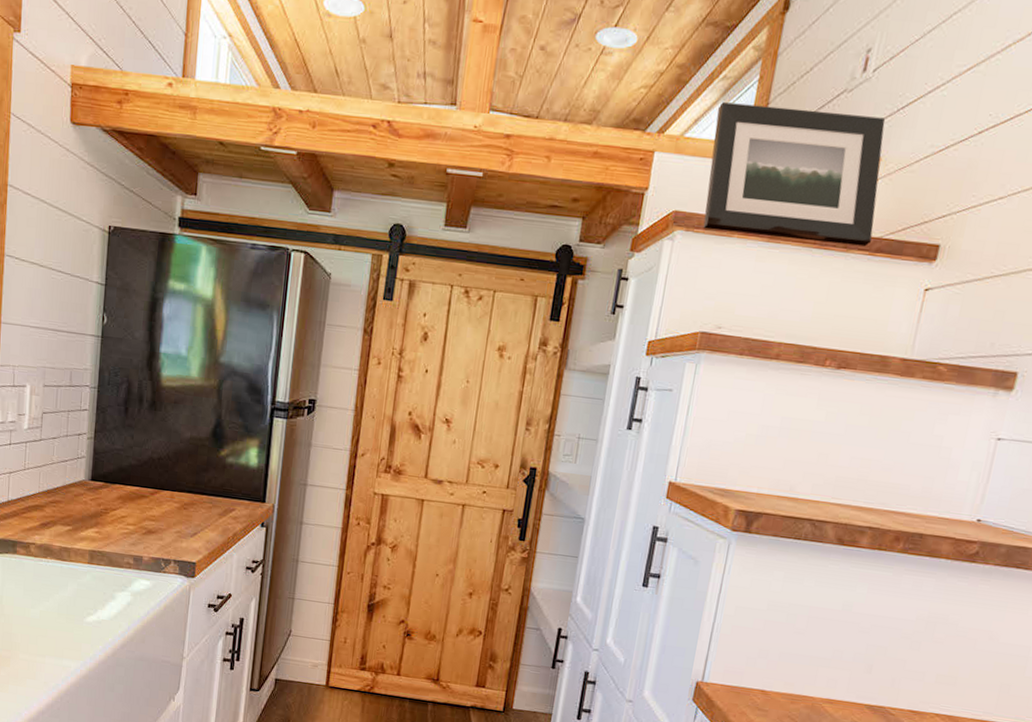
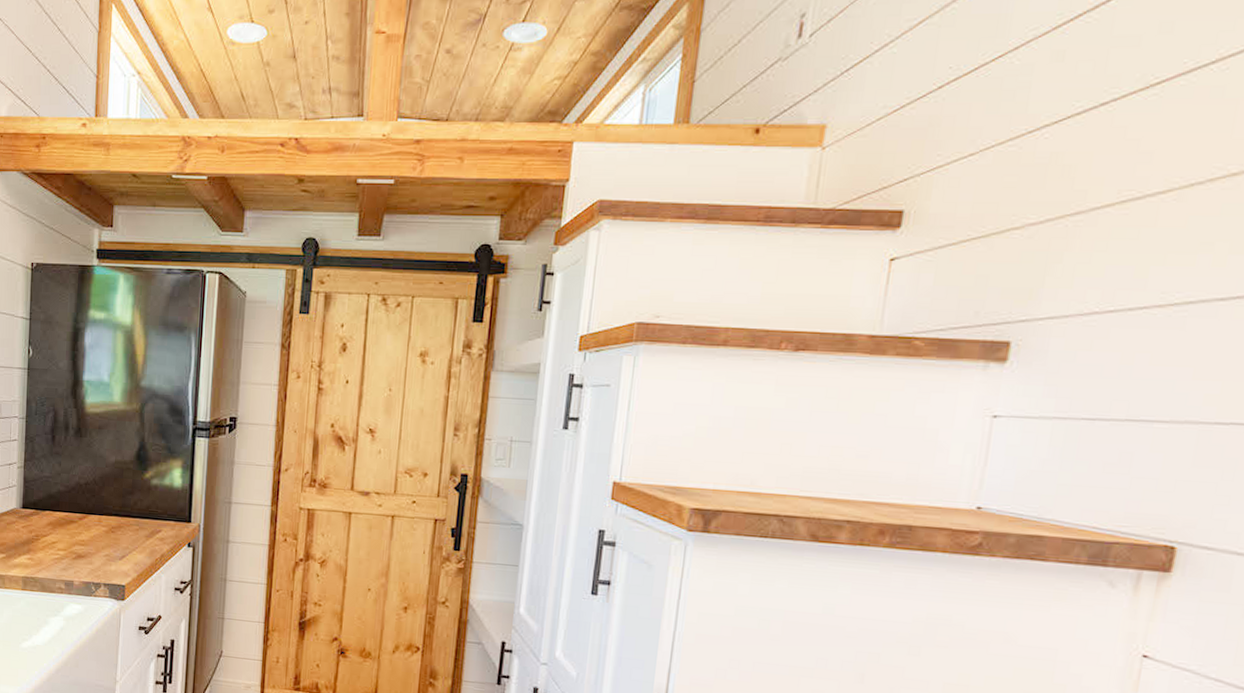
picture frame: present [703,102,886,247] -> none [631,83,828,219]

